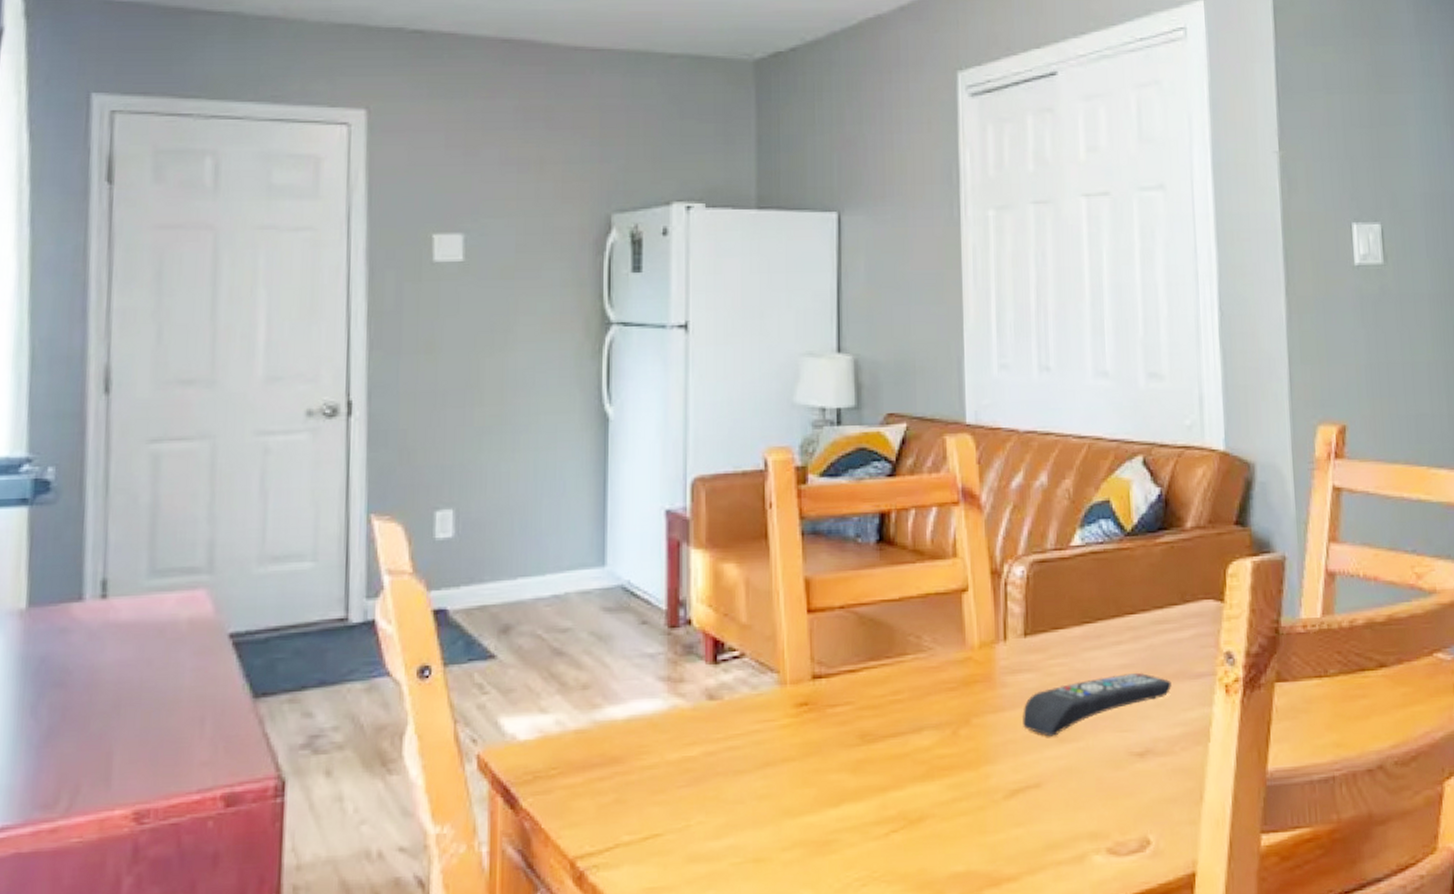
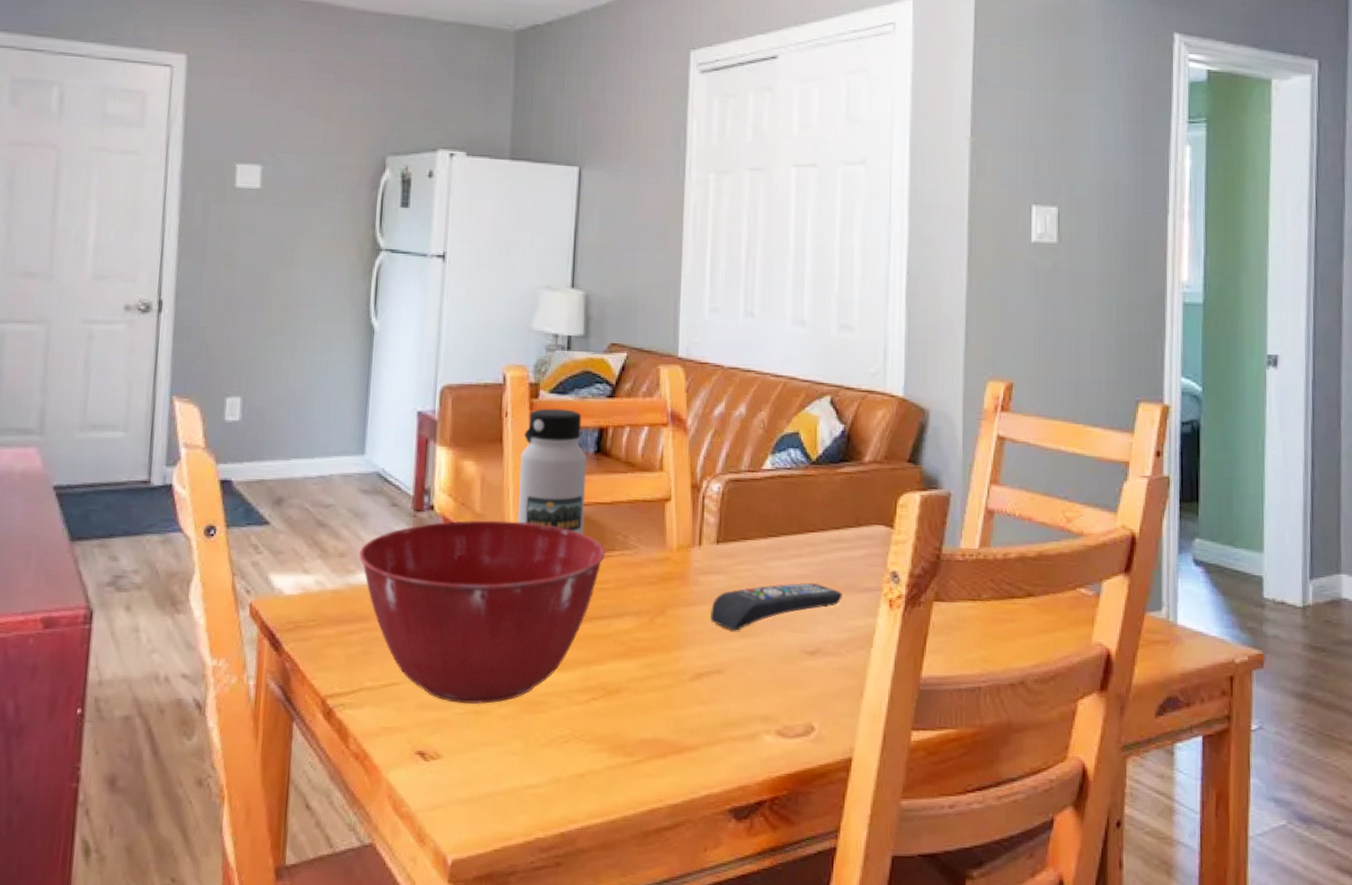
mixing bowl: none [606,630,897,851] -> present [359,519,606,705]
water bottle: none [790,494,870,640] -> present [517,408,587,535]

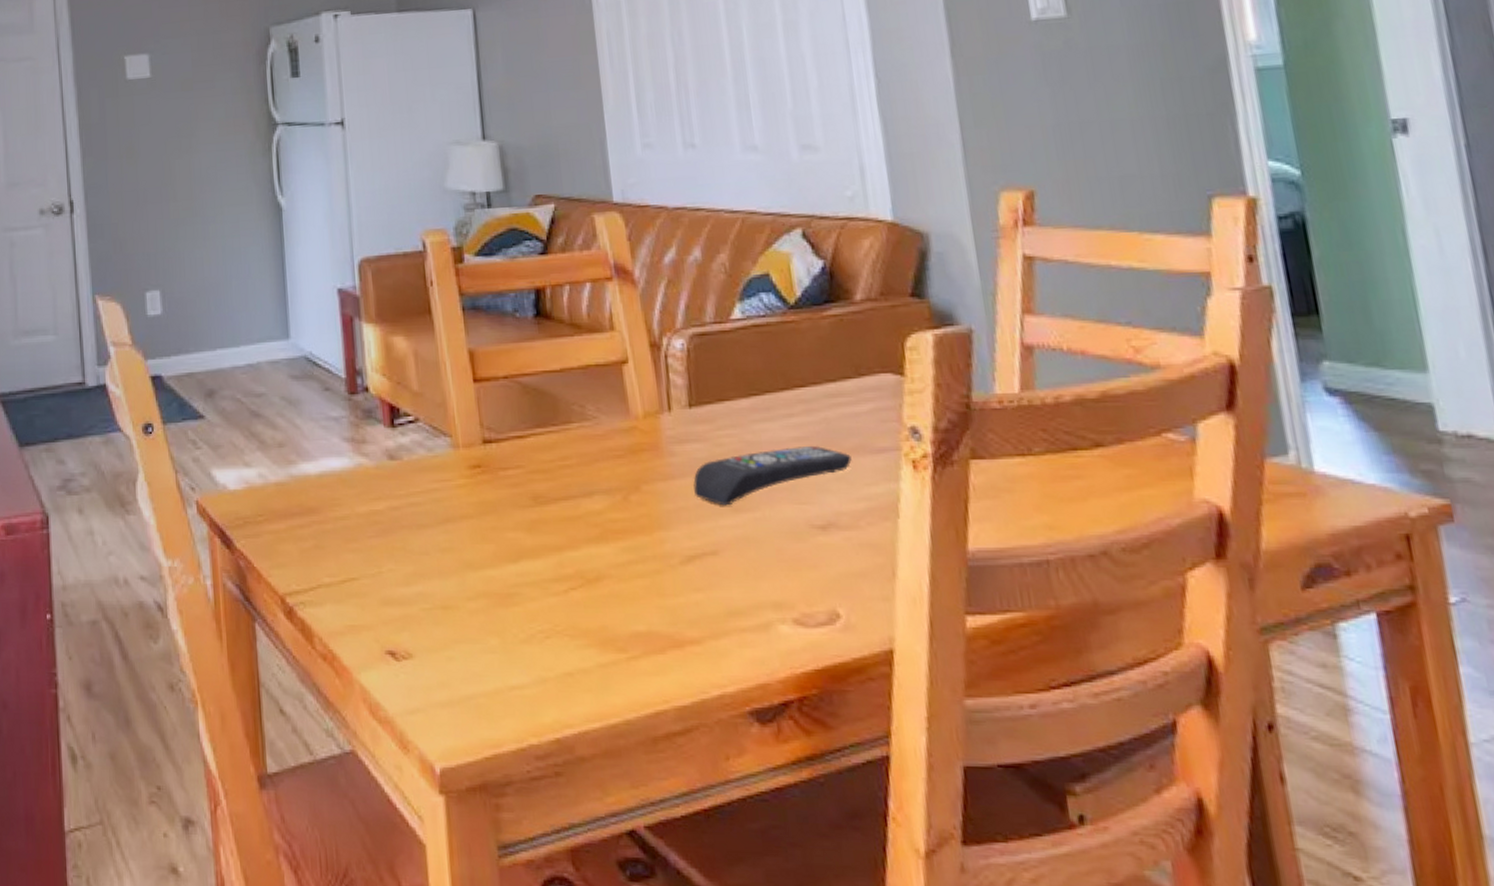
mixing bowl: present [359,519,606,705] -> none [298,397,563,599]
water bottle: present [517,408,587,535] -> none [453,271,535,408]

